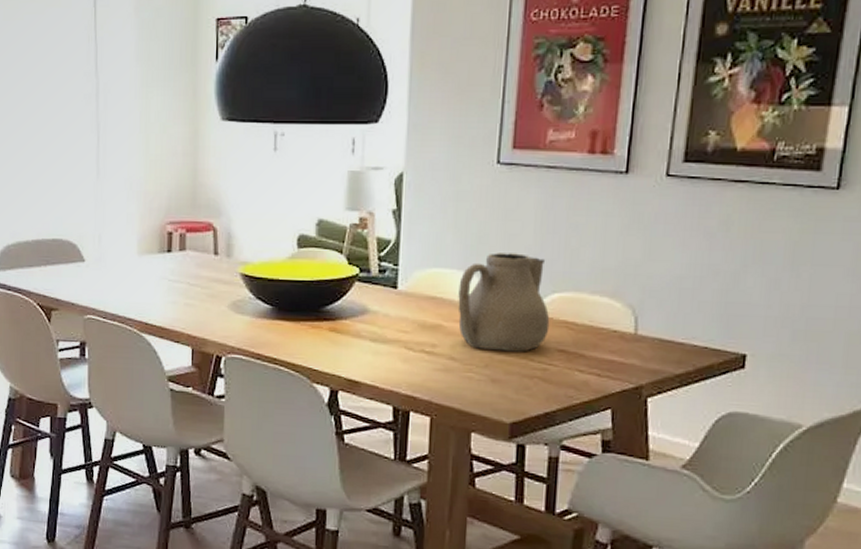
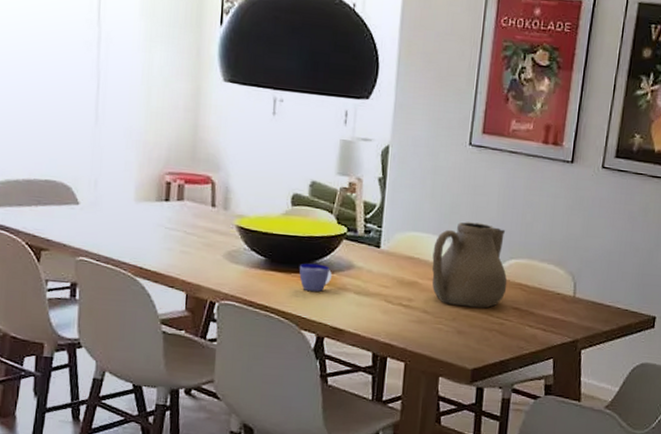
cup: none [309,310,344,342] -> present [299,263,332,292]

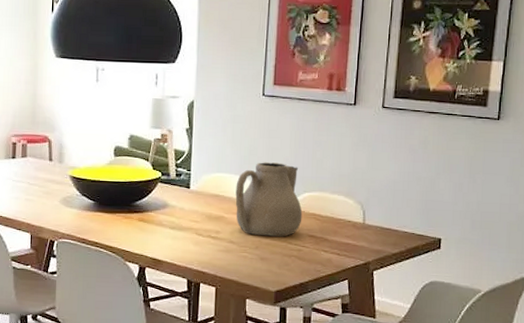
cup: present [299,263,332,292] -> none [123,204,150,229]

